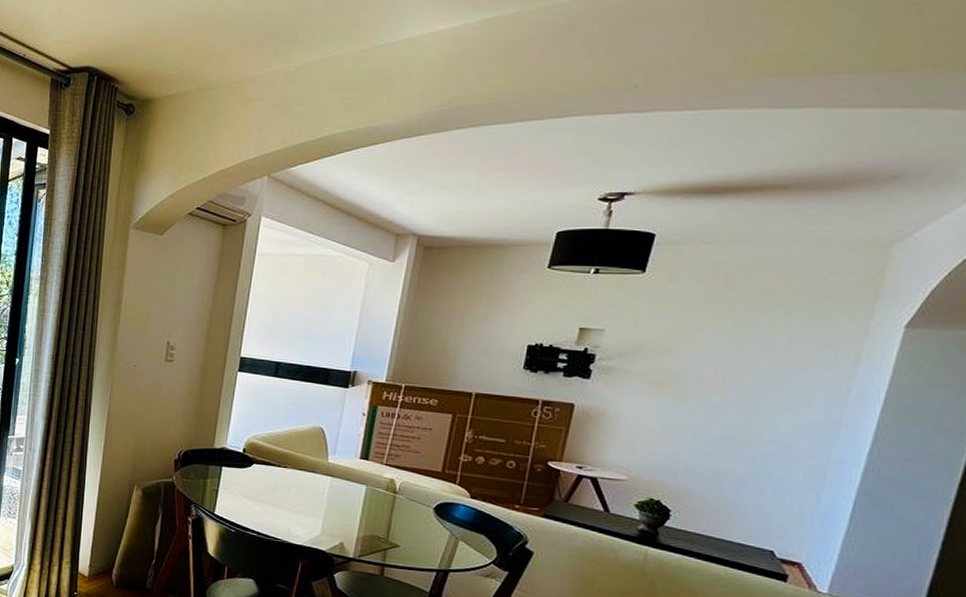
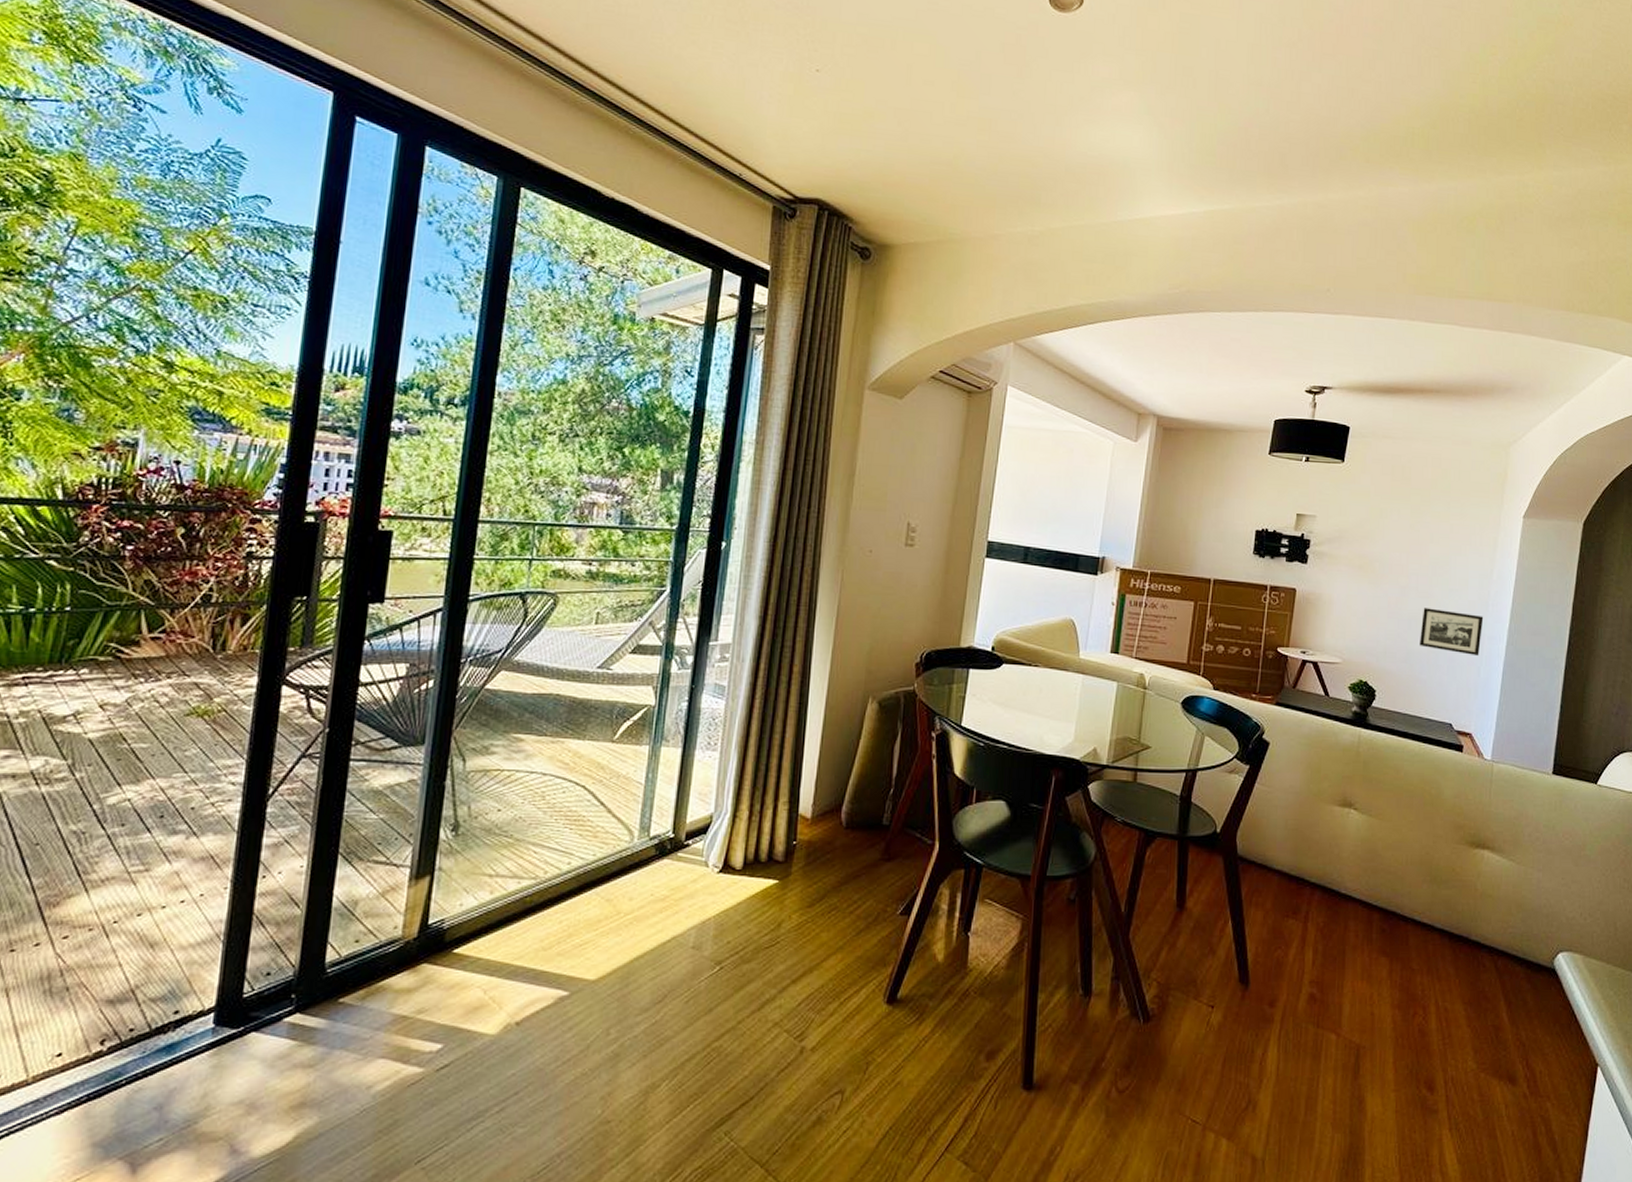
picture frame: none [735,427,832,482] -> present [1420,608,1484,657]

